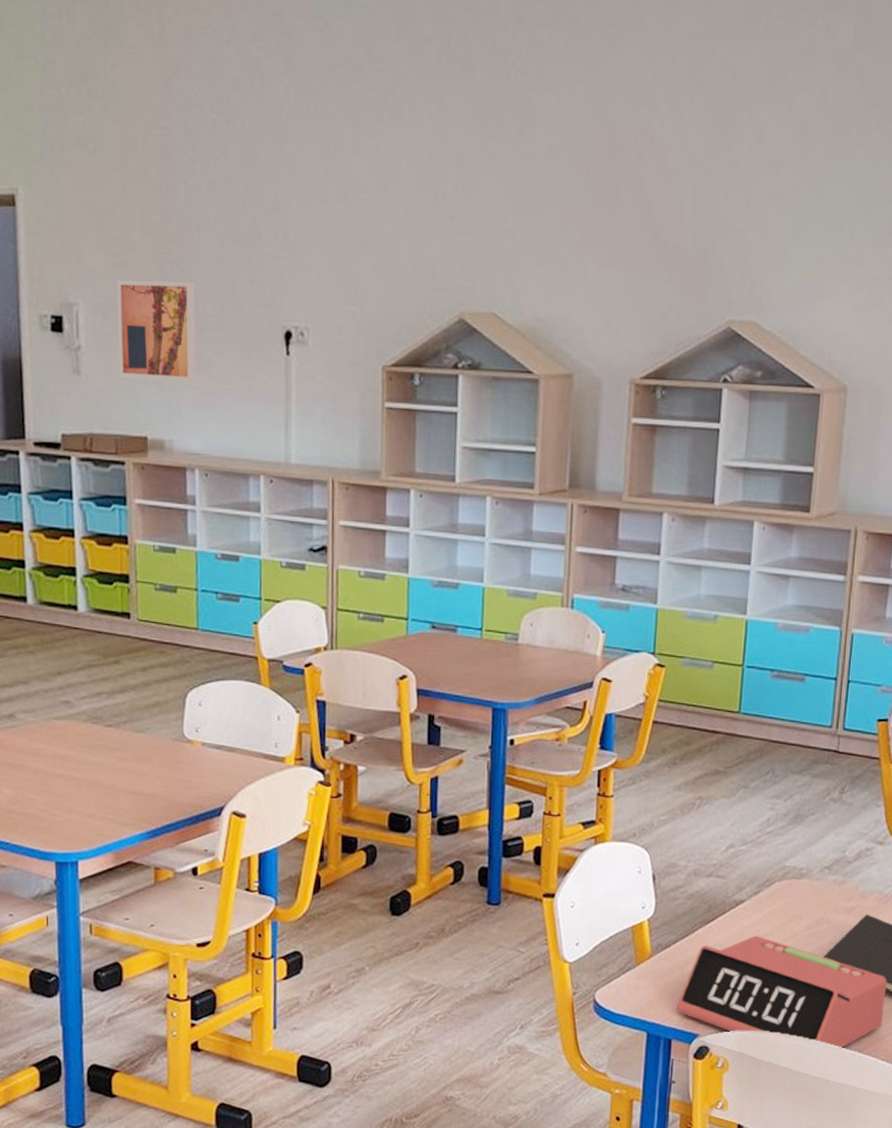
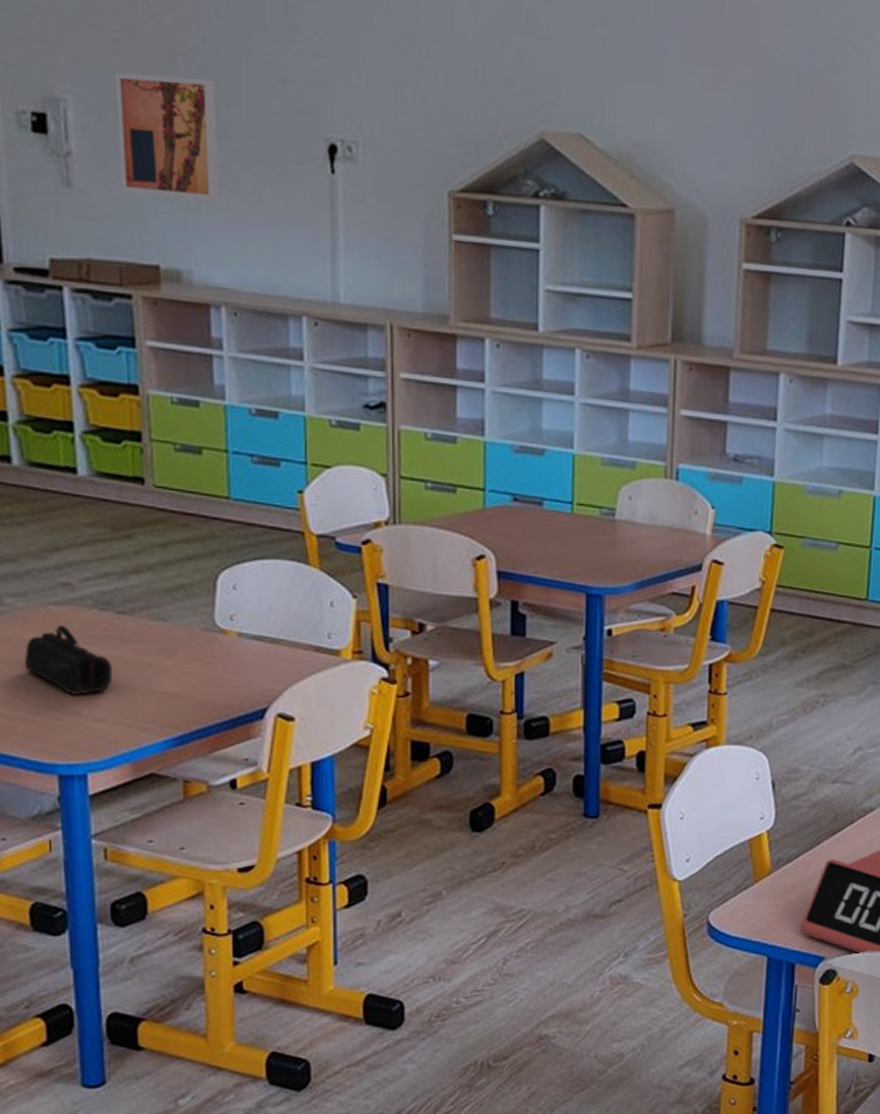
pencil case: none [32,736,101,795] -> present [25,624,113,695]

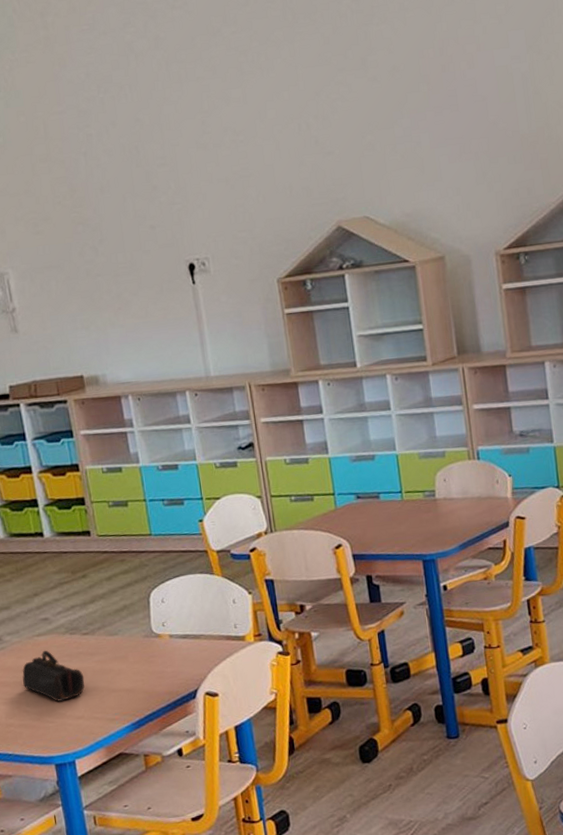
wall art: present [115,72,219,202] -> none [38,236,118,328]

